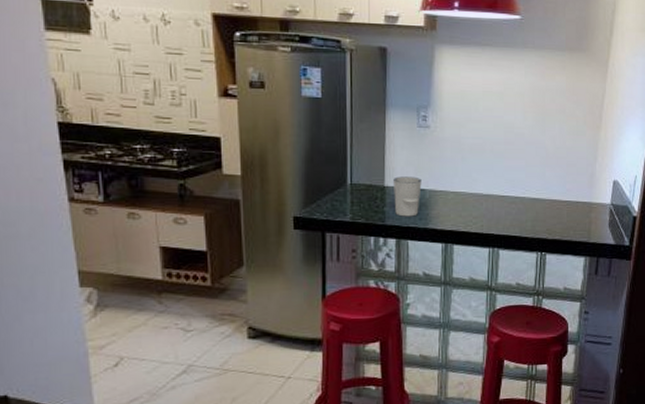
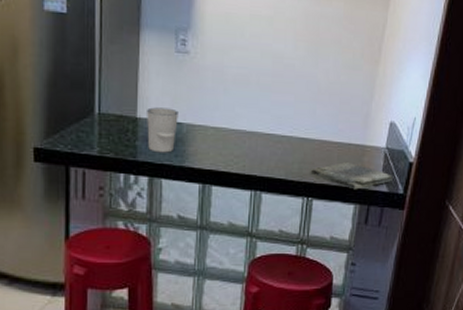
dish towel: none [542,217,619,244] -> present [310,161,393,190]

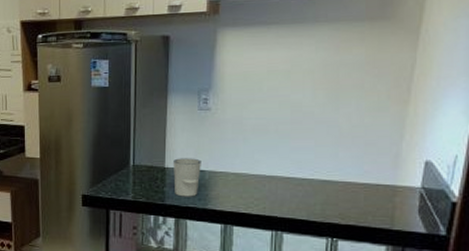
dish towel: present [310,161,393,190] -> none [334,202,432,231]

